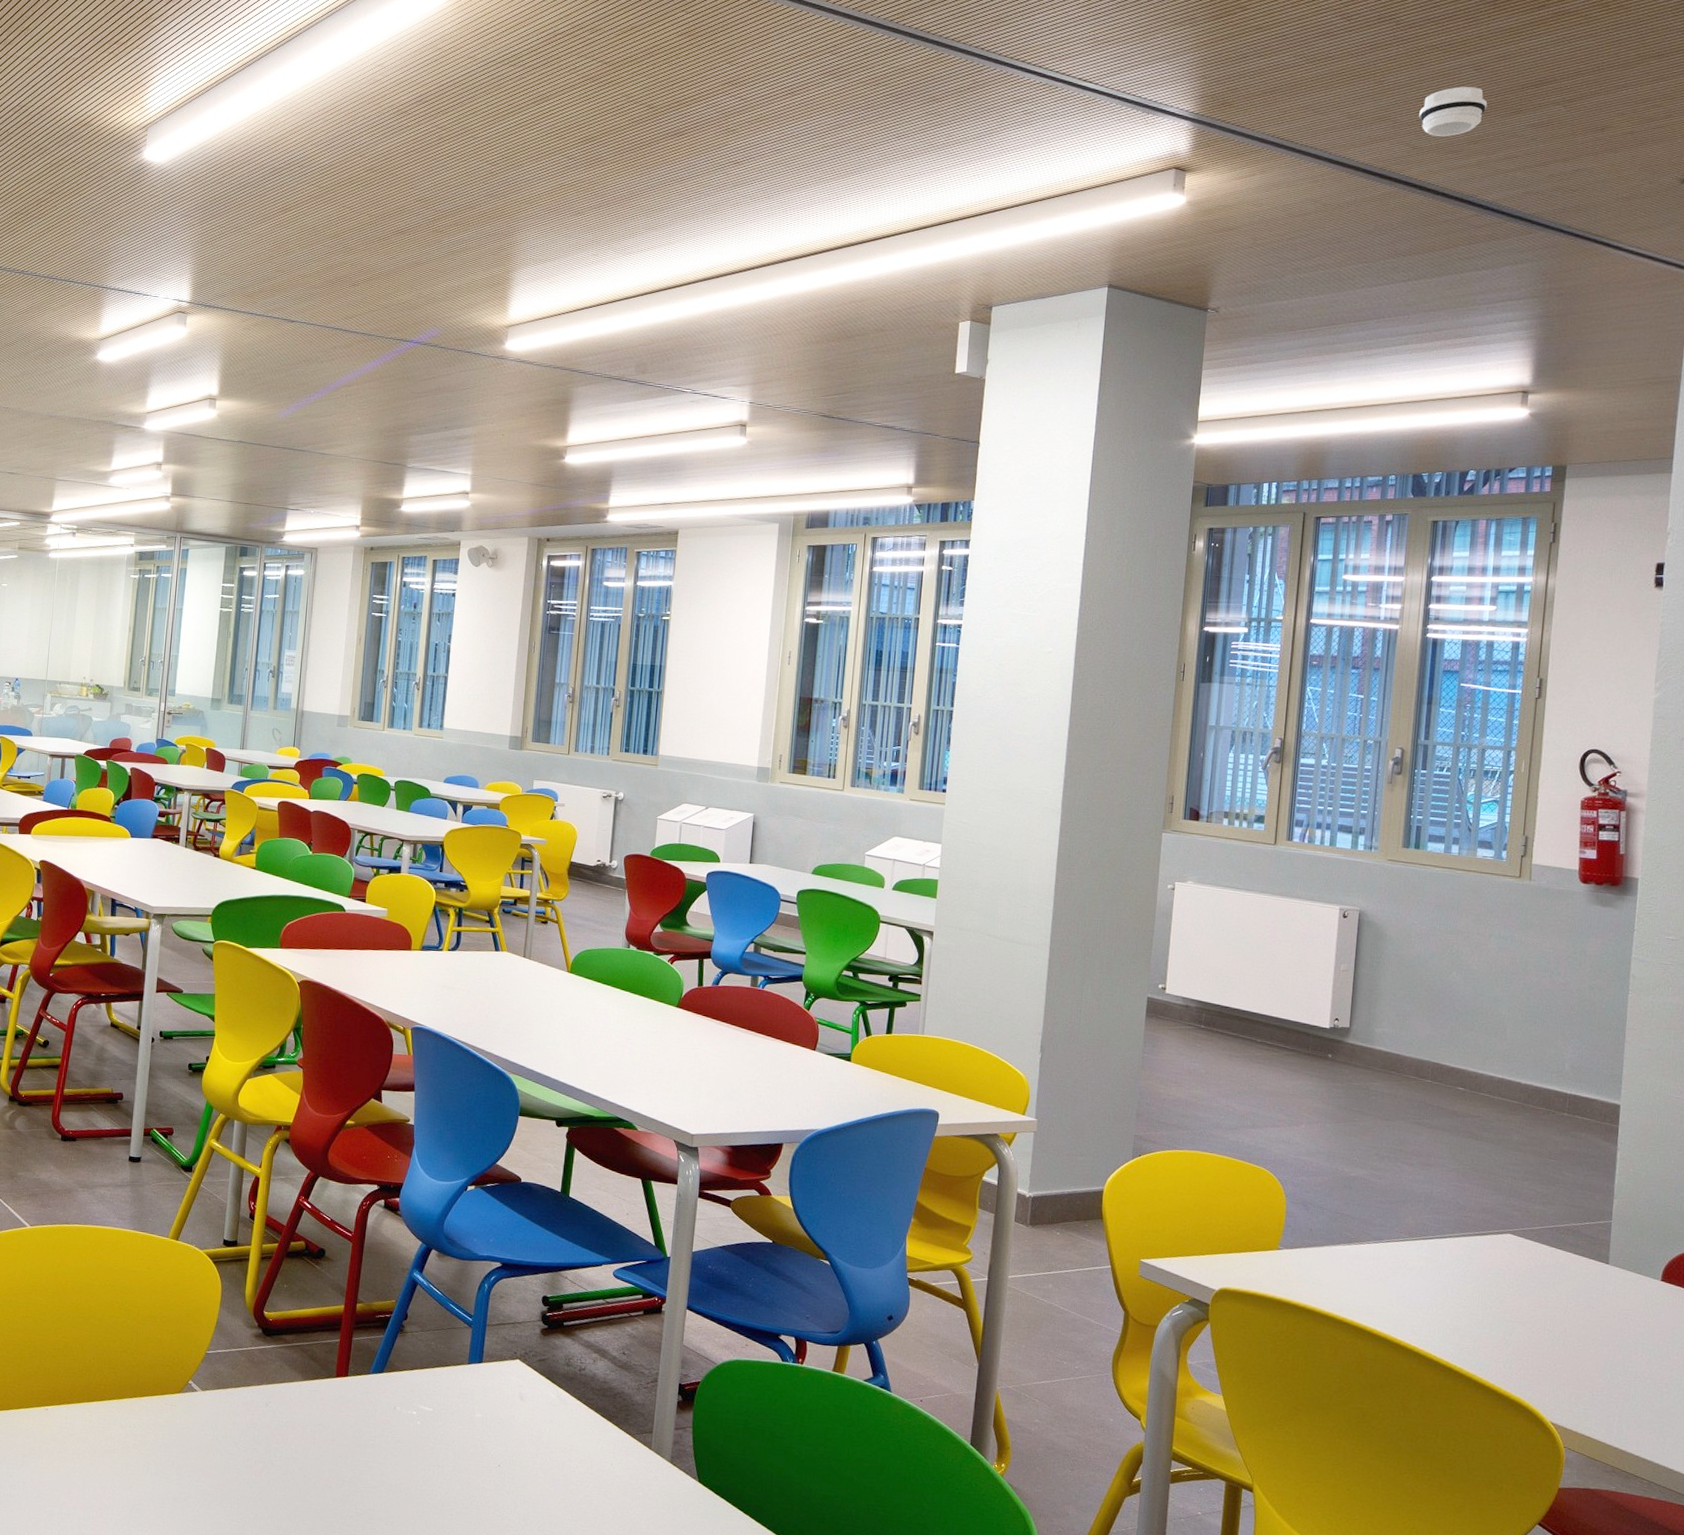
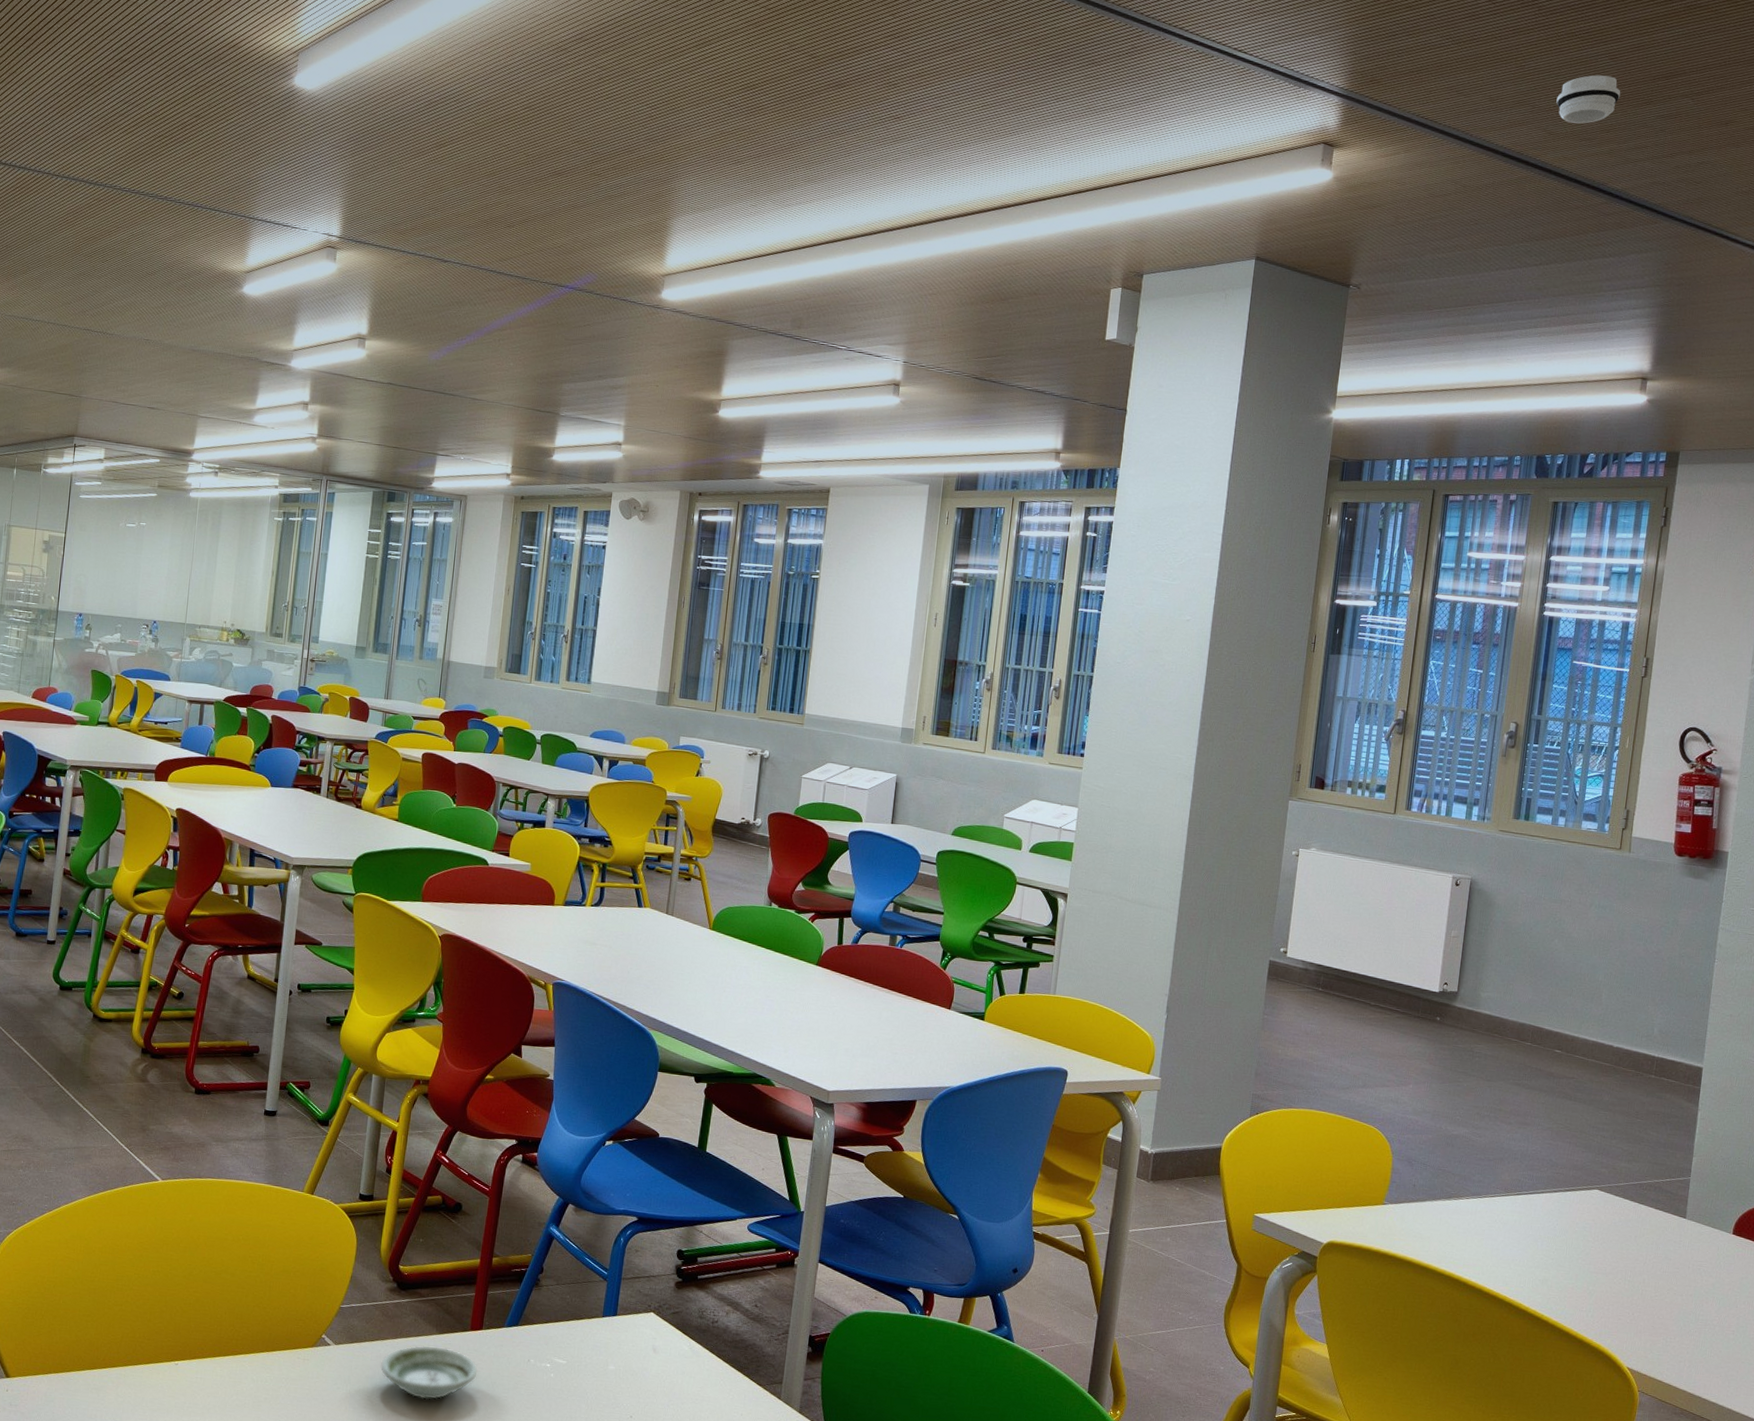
saucer: none [247,1392,344,1447] -> present [381,1345,478,1400]

